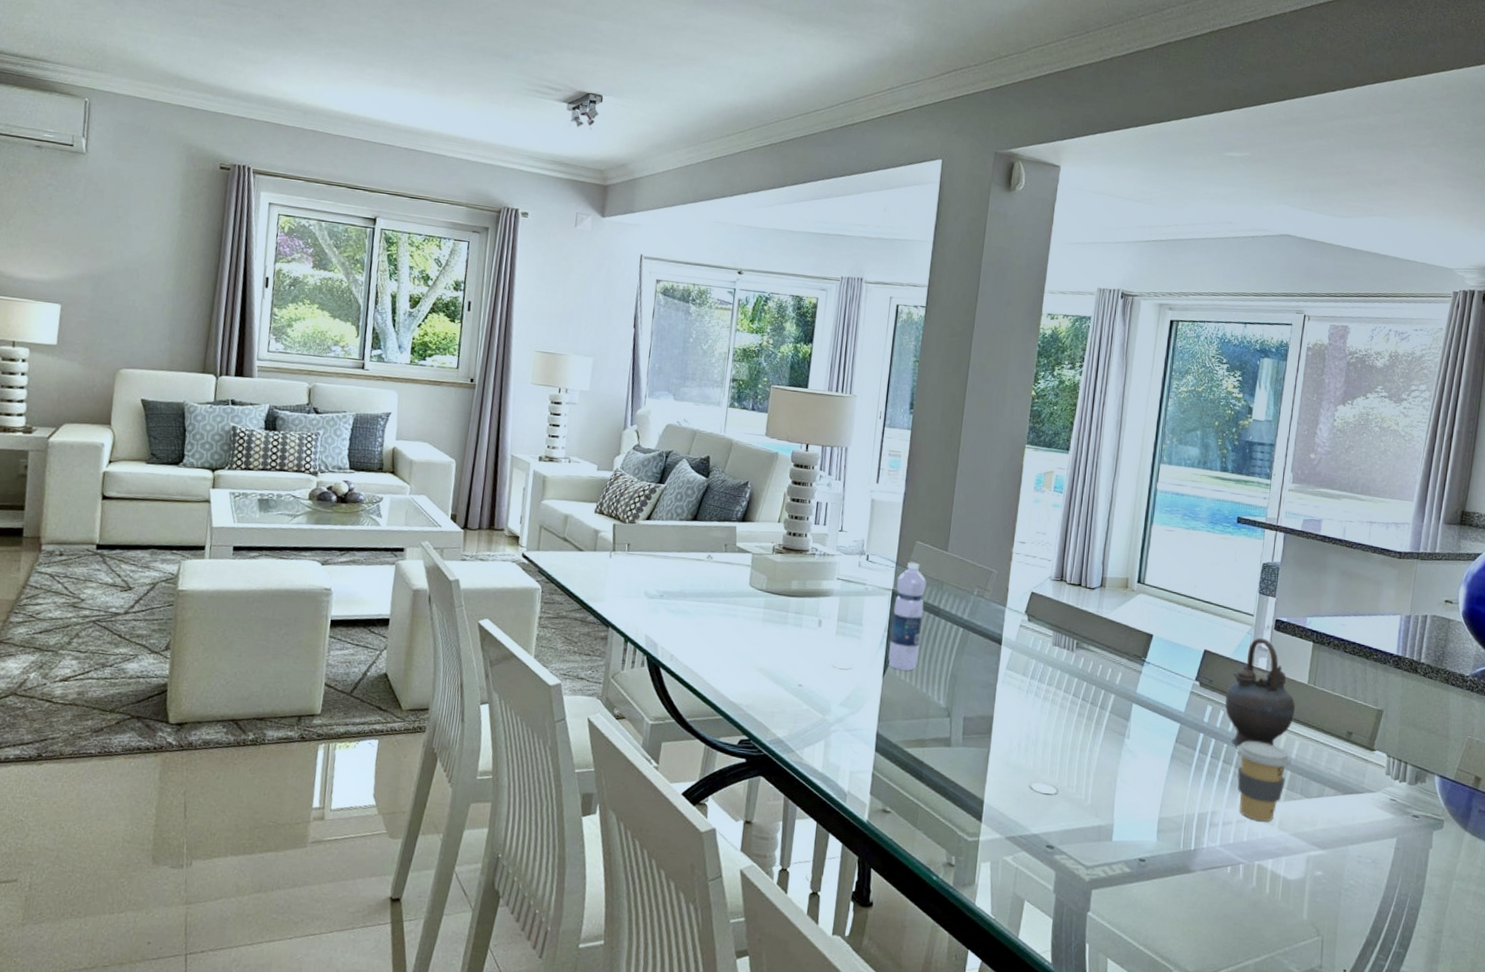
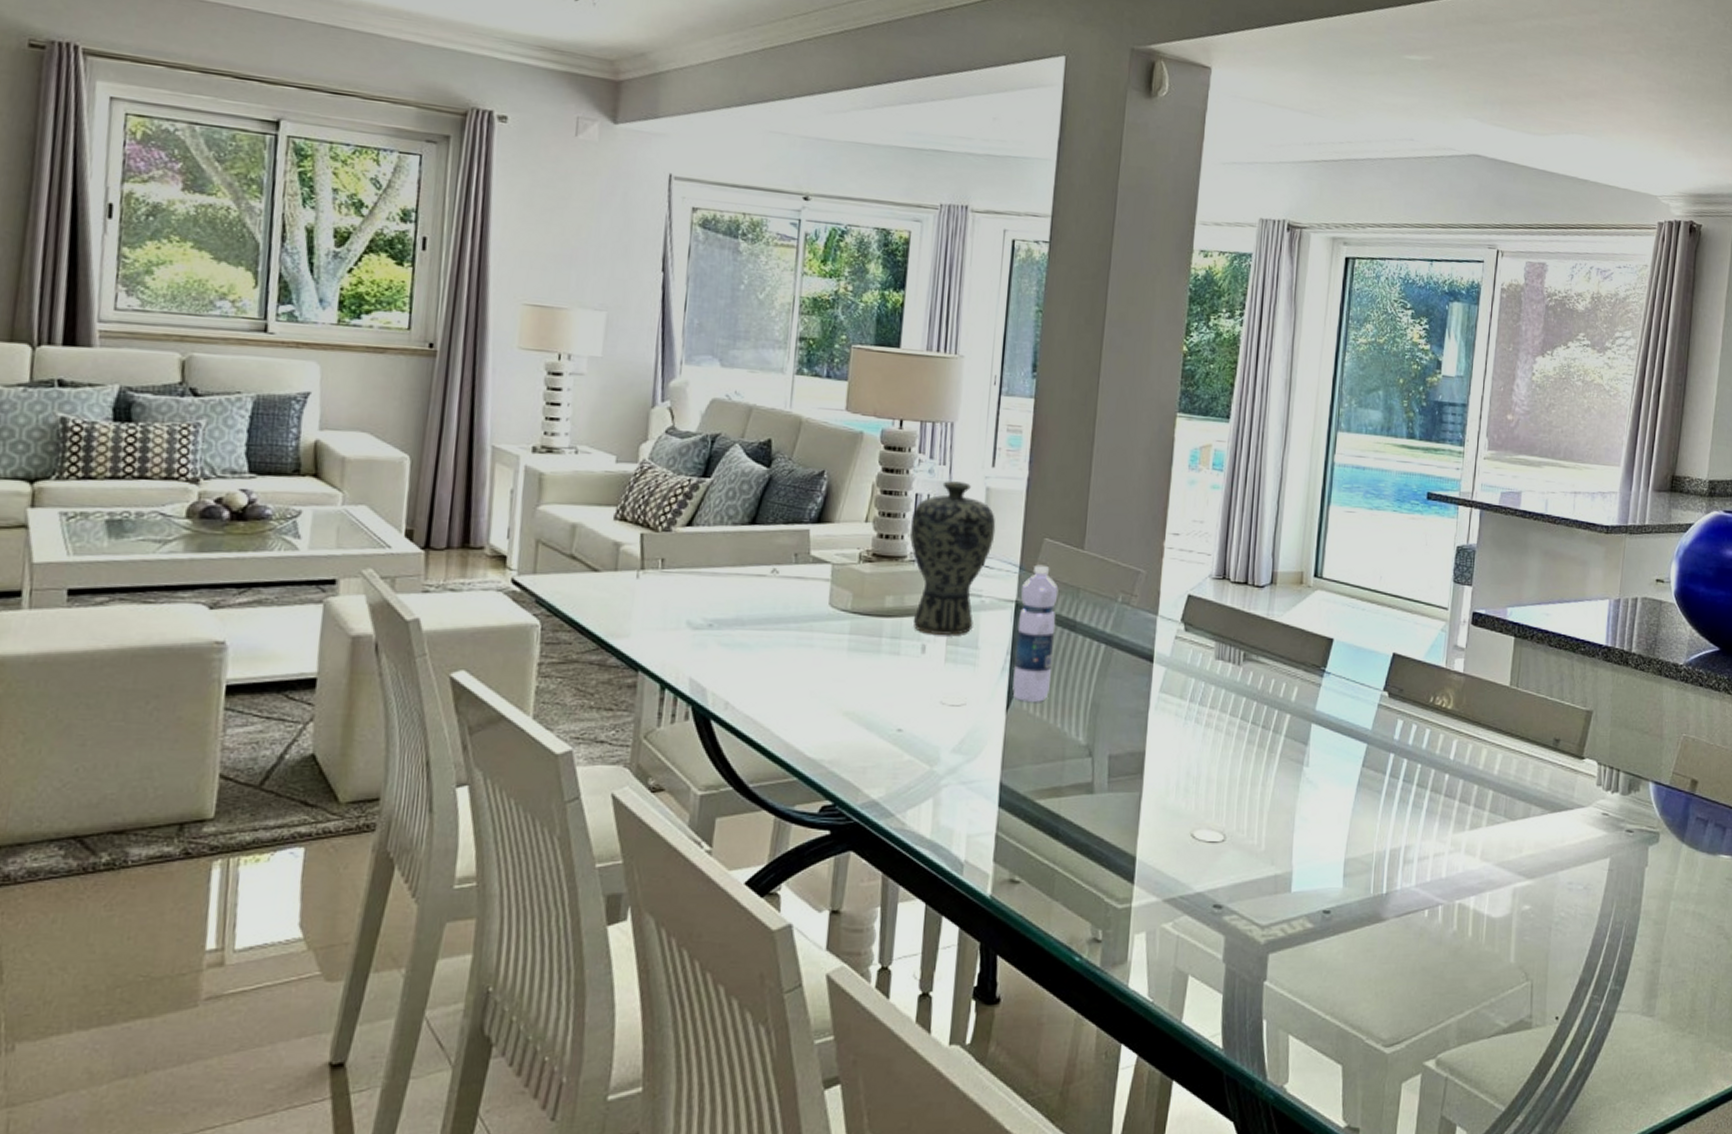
vase: none [811,492,879,614] -> present [909,480,996,635]
teapot: present [1225,637,1296,748] -> none [1418,635,1497,768]
coffee cup: present [1236,741,1292,822] -> none [1432,758,1494,853]

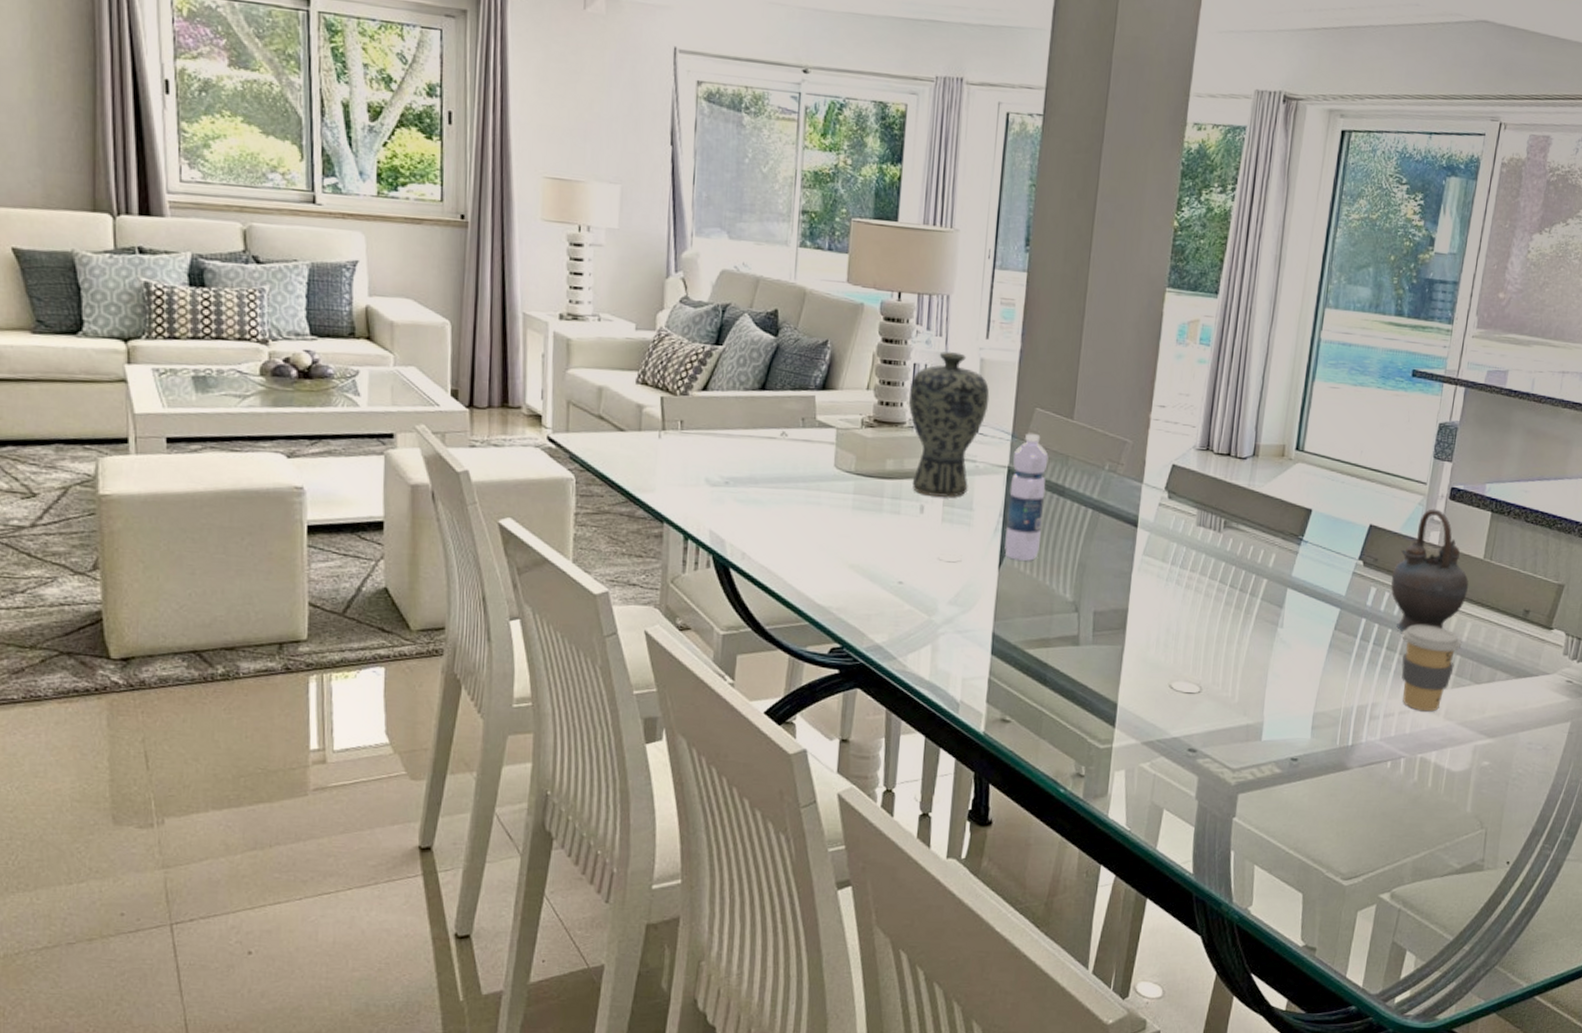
teapot: none [1418,635,1497,768] -> present [1391,508,1469,633]
coffee cup: none [1432,758,1494,853] -> present [1401,624,1462,712]

